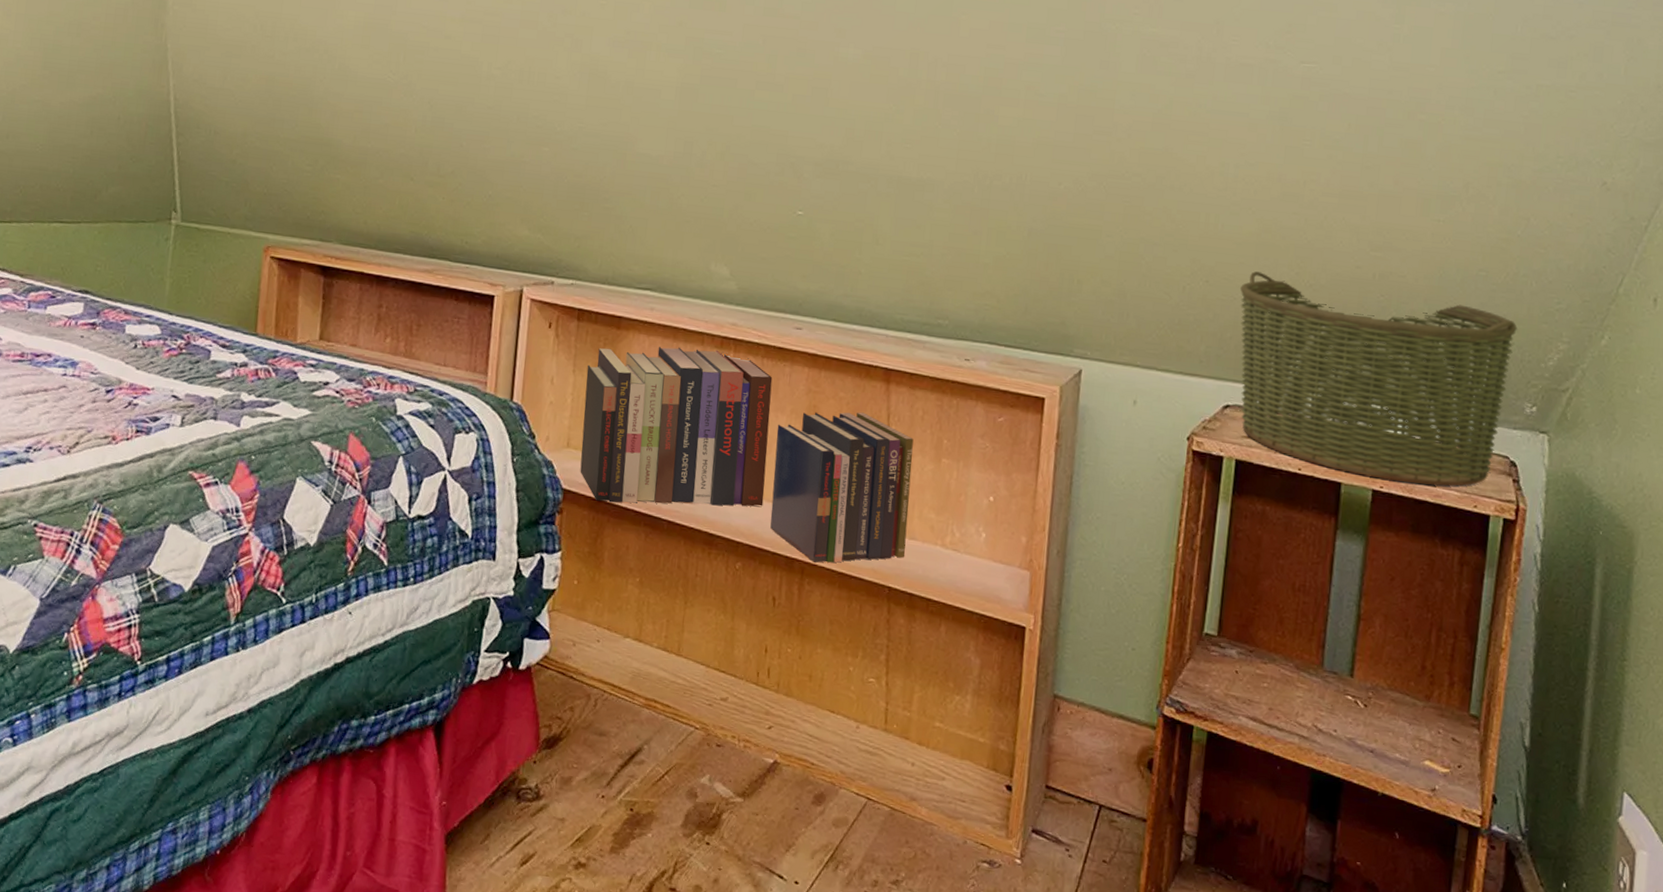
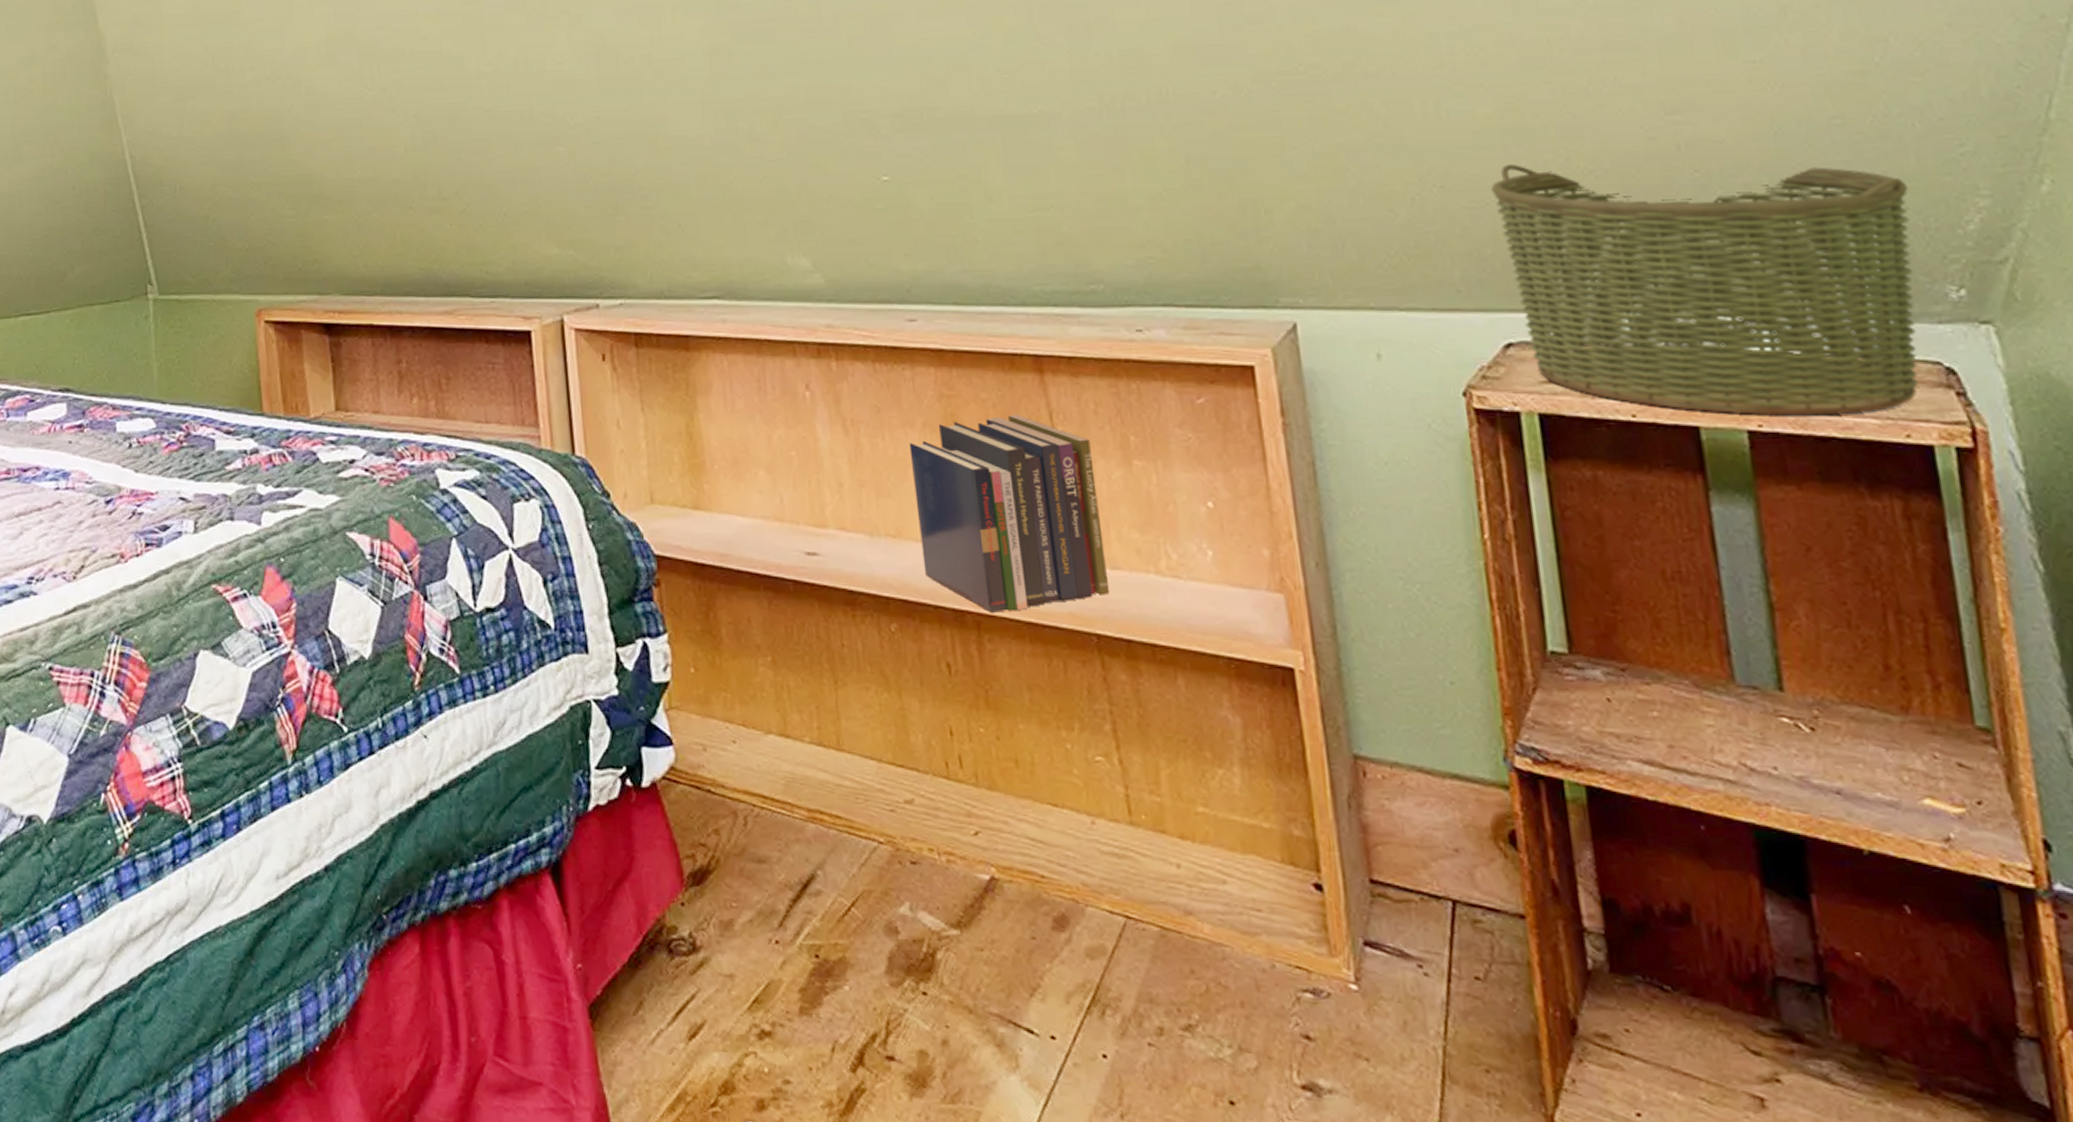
books: present [580,347,773,507] -> none [657,360,911,566]

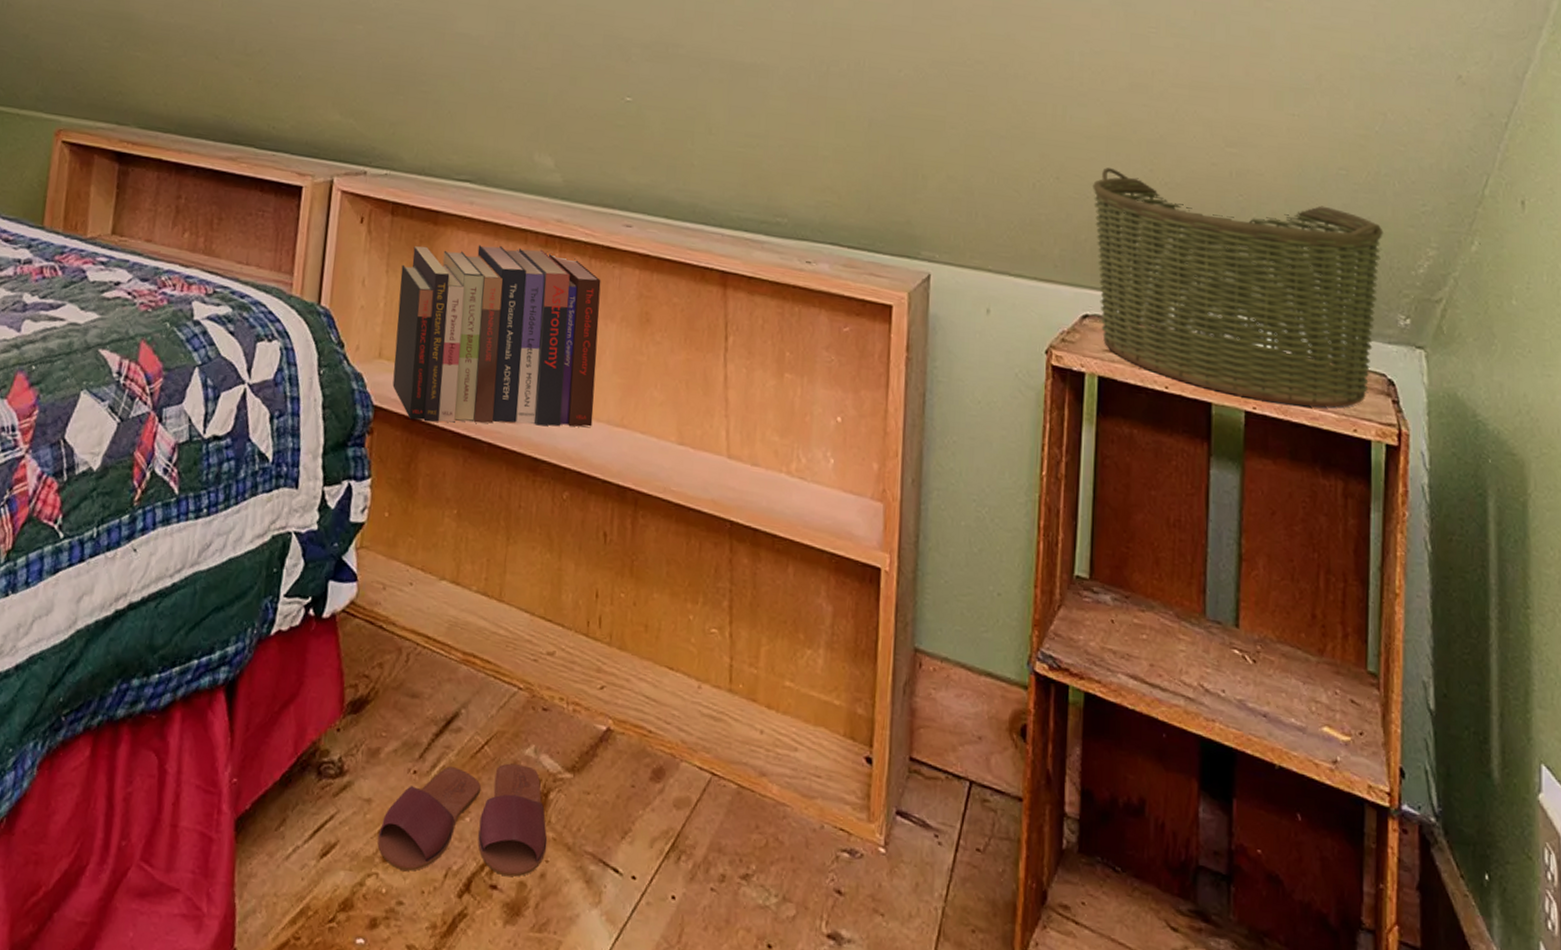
books: none [657,360,911,566] -> present [392,245,601,427]
slippers: none [748,924,944,1047] -> present [377,763,547,877]
books: present [909,414,1110,613] -> none [600,320,754,493]

